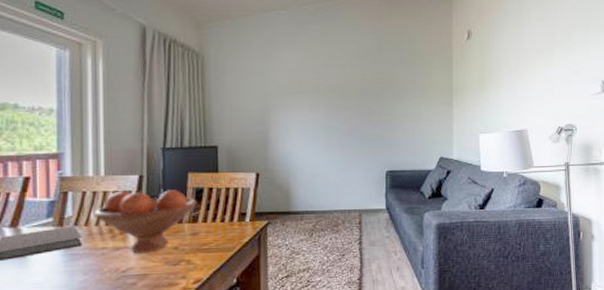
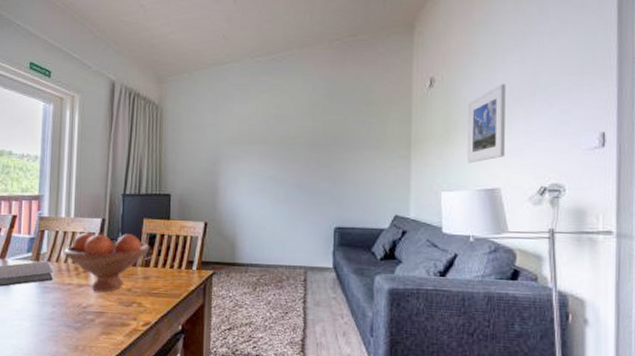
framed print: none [500,37,531,108] -> present [467,83,506,163]

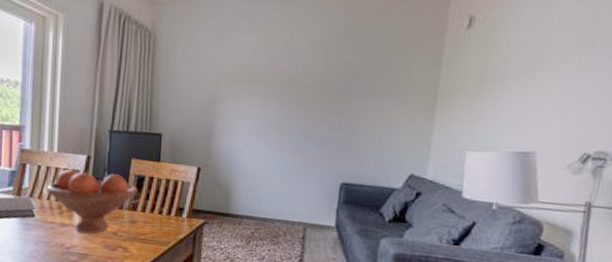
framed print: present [467,83,506,163] -> none [500,27,560,121]

